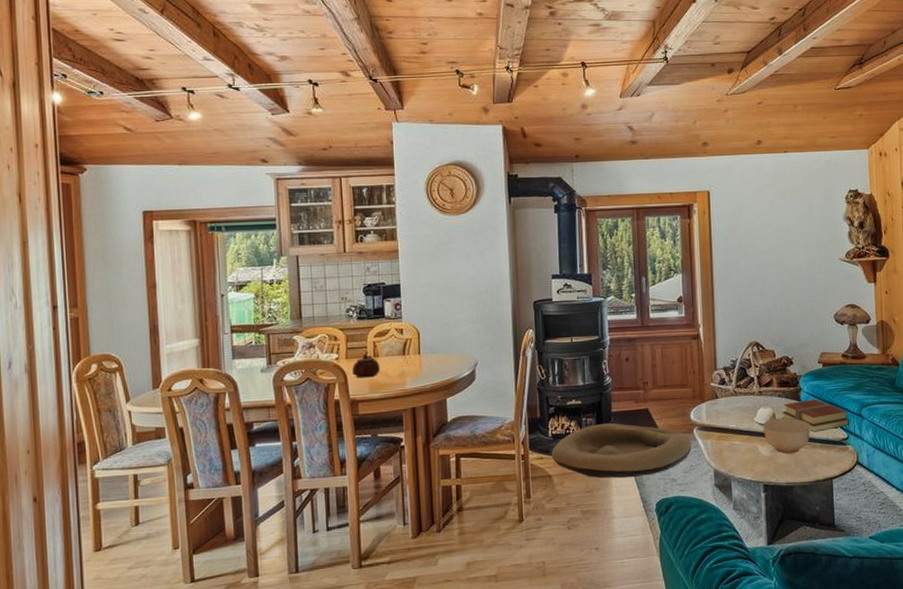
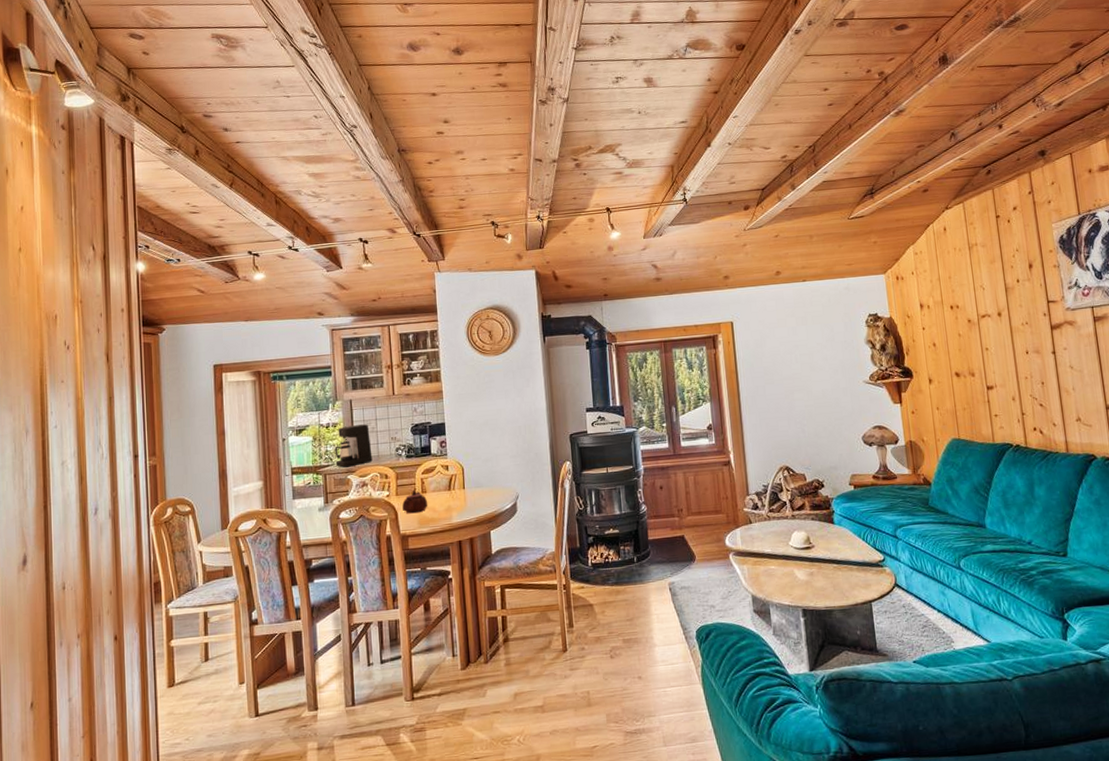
coffee maker: none [279,282,321,327] -> present [334,424,373,468]
dog bed: present [551,423,692,479] -> none [591,551,729,607]
bowl: present [762,417,811,453] -> none [797,540,847,577]
books: present [782,399,850,432] -> none [816,521,886,555]

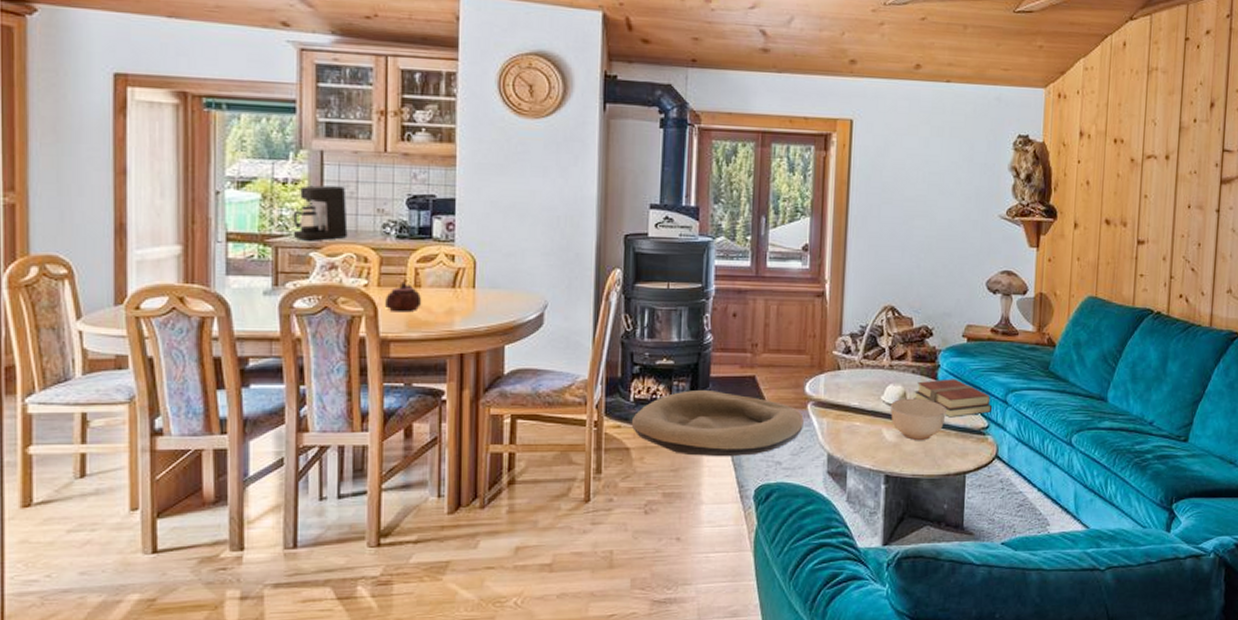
dog bed: none [591,551,729,607] -> present [631,390,804,457]
bowl: none [797,540,847,577] -> present [890,398,946,440]
books: none [816,521,886,555] -> present [914,379,993,418]

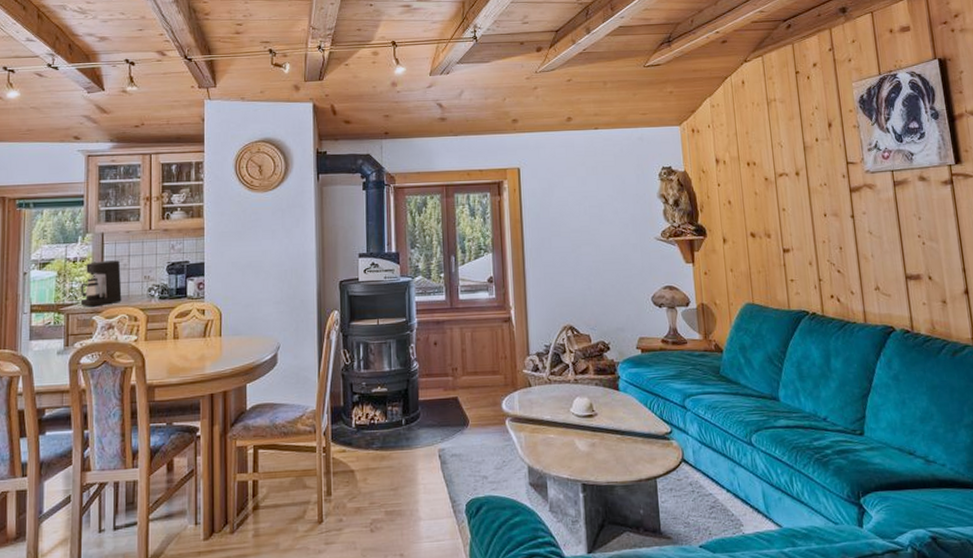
teapot: present [385,281,422,311] -> none [151,335,180,361]
dog bed: present [631,390,804,457] -> none [354,413,504,475]
bowl: present [890,398,946,440] -> none [579,408,631,449]
books: present [914,379,993,418] -> none [599,388,673,425]

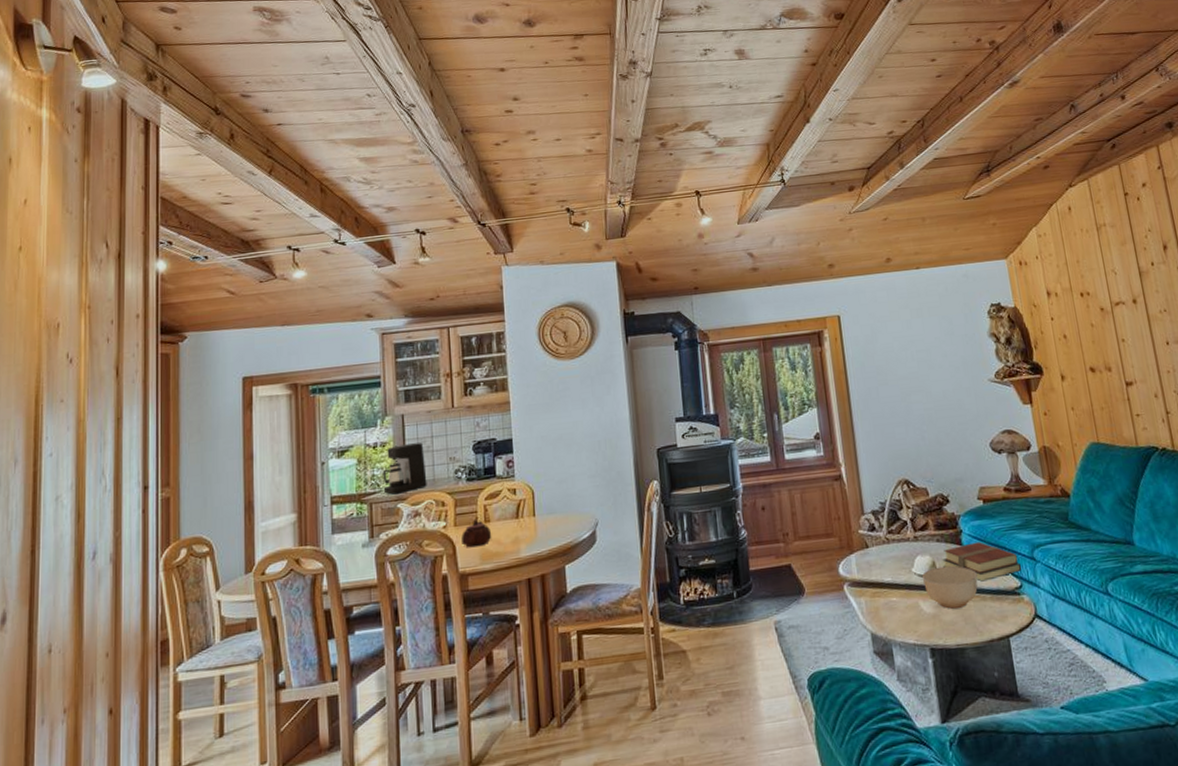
teapot: none [151,335,180,361] -> present [462,518,492,547]
bowl: none [579,408,631,449] -> present [921,565,978,609]
books: none [599,388,673,425] -> present [942,541,1022,582]

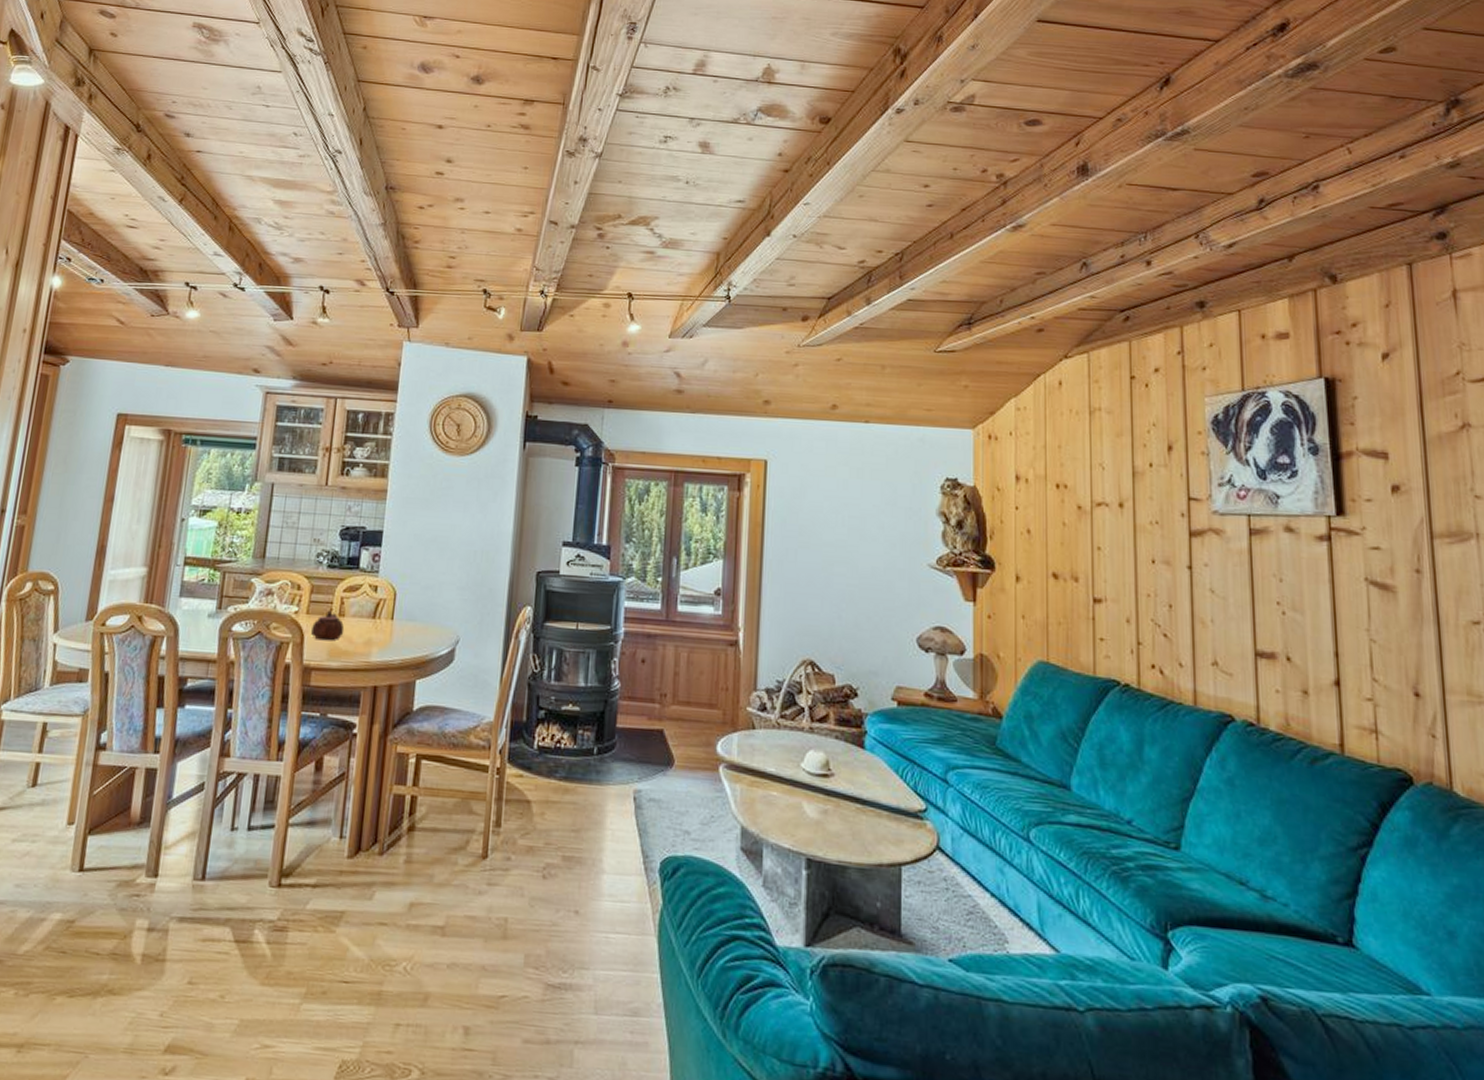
coffee maker: present [382,442,427,495] -> none [239,515,289,568]
bowl: present [921,565,978,609] -> none [810,767,876,820]
books: present [942,541,1022,582] -> none [838,748,931,796]

